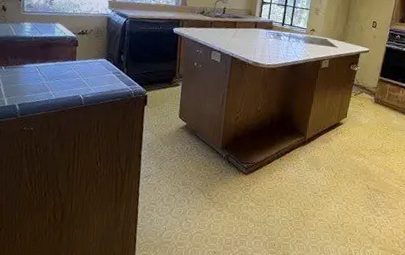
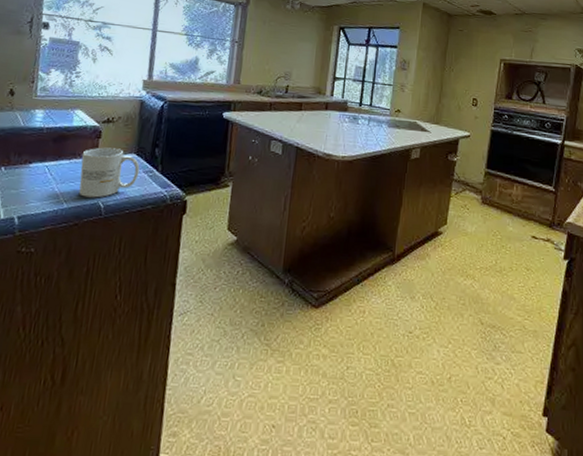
mug: none [63,53,110,92] -> present [78,147,140,198]

